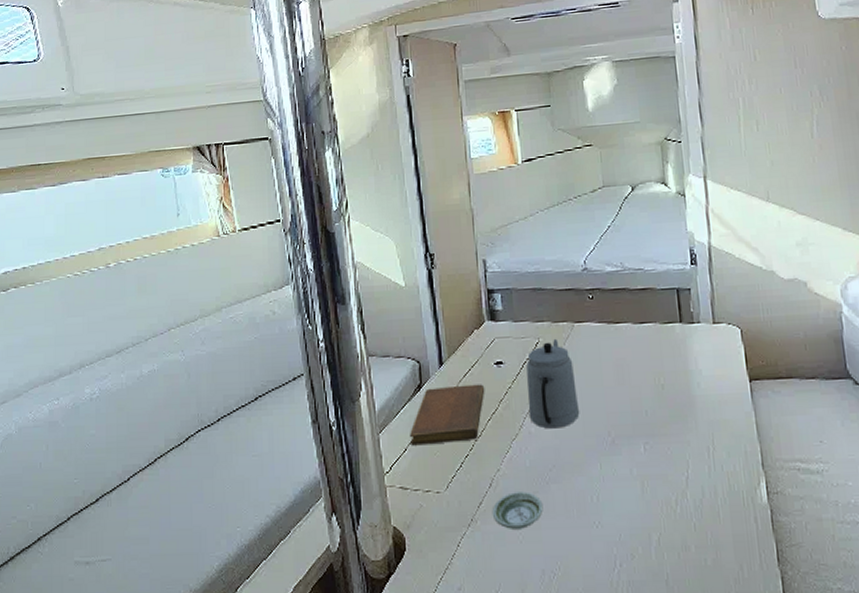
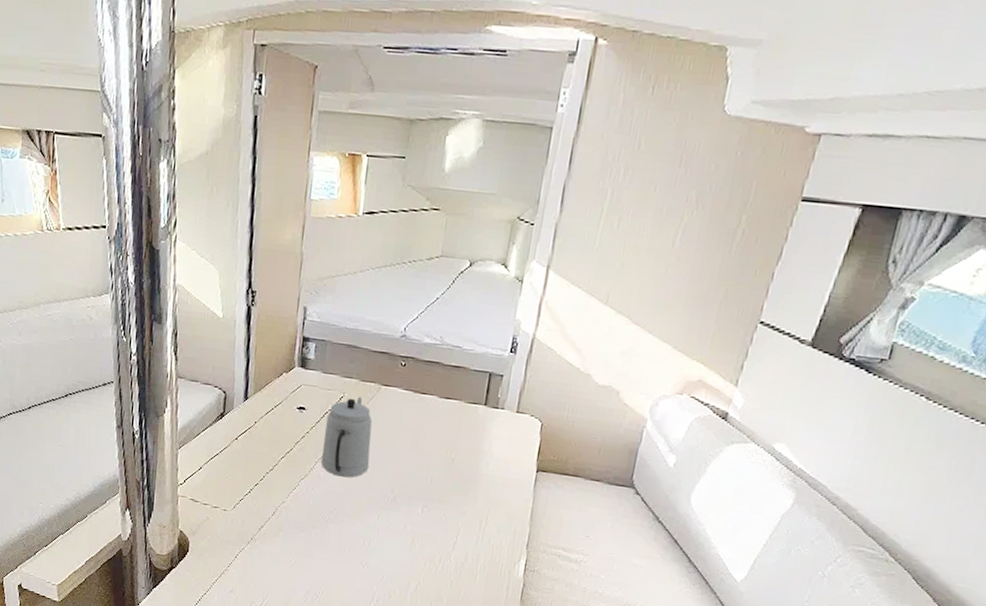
notebook: present [410,384,485,446] -> none [206,418,284,472]
saucer: present [492,492,543,529] -> none [271,523,319,555]

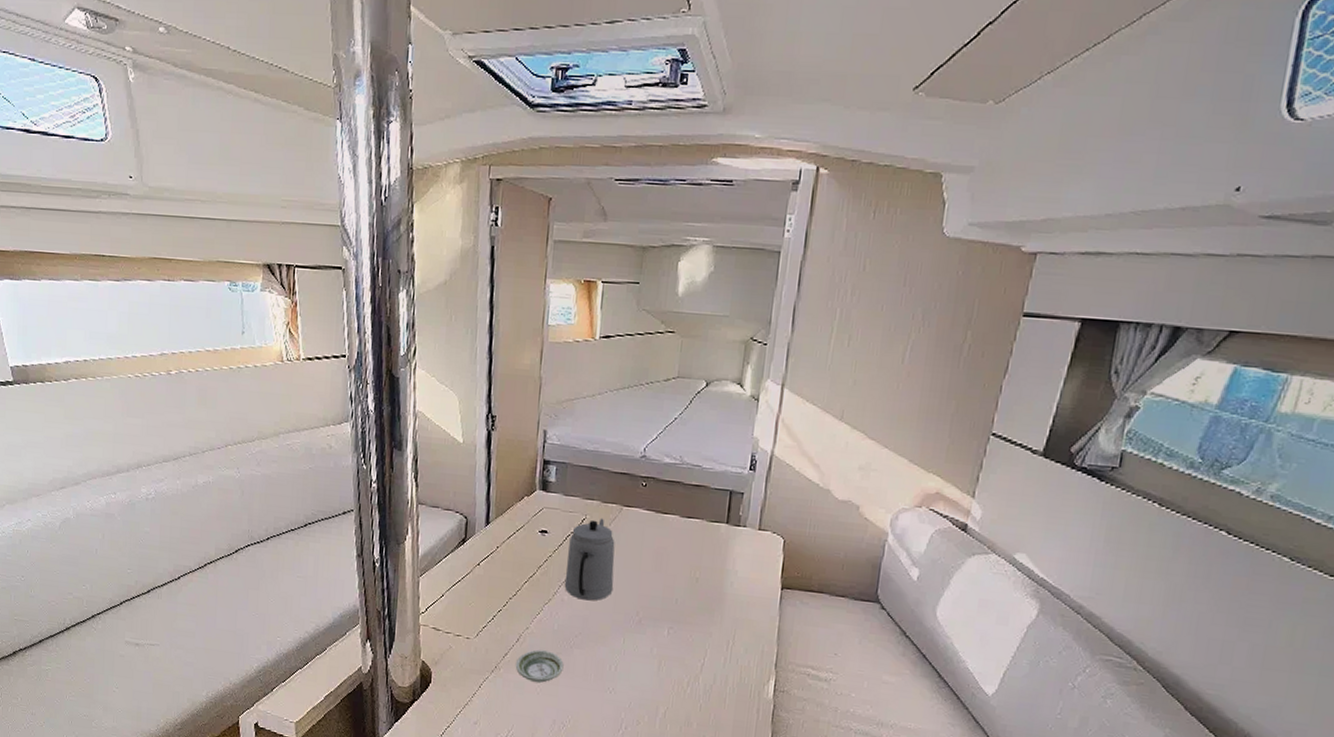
saucer: none [271,523,319,555] -> present [515,649,564,683]

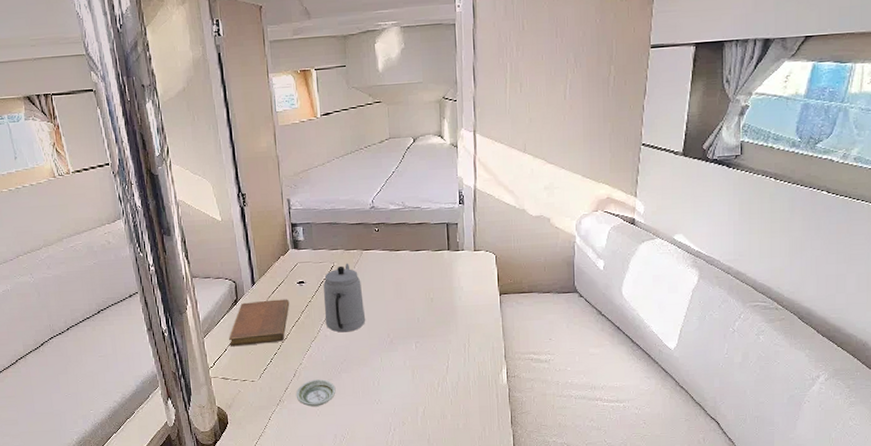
notebook: none [448,543,527,598] -> present [229,299,290,347]

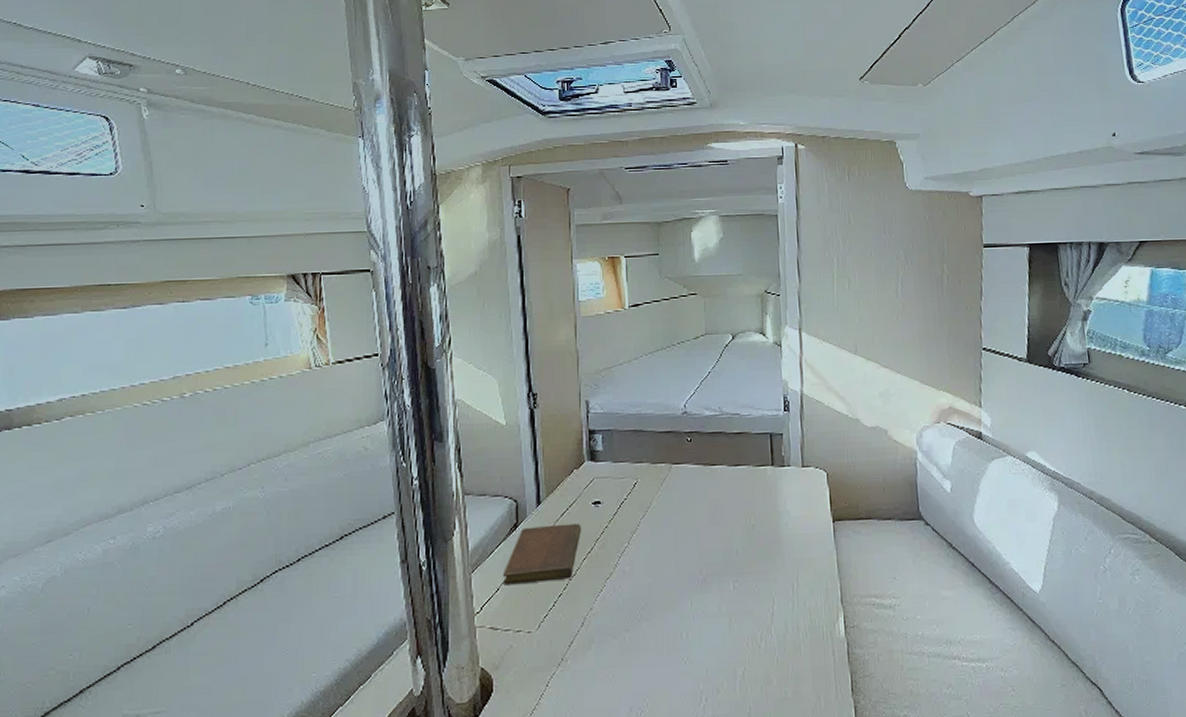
saucer: present [295,379,336,407] -> none [582,630,634,668]
teapot: present [323,263,366,333] -> none [623,479,674,568]

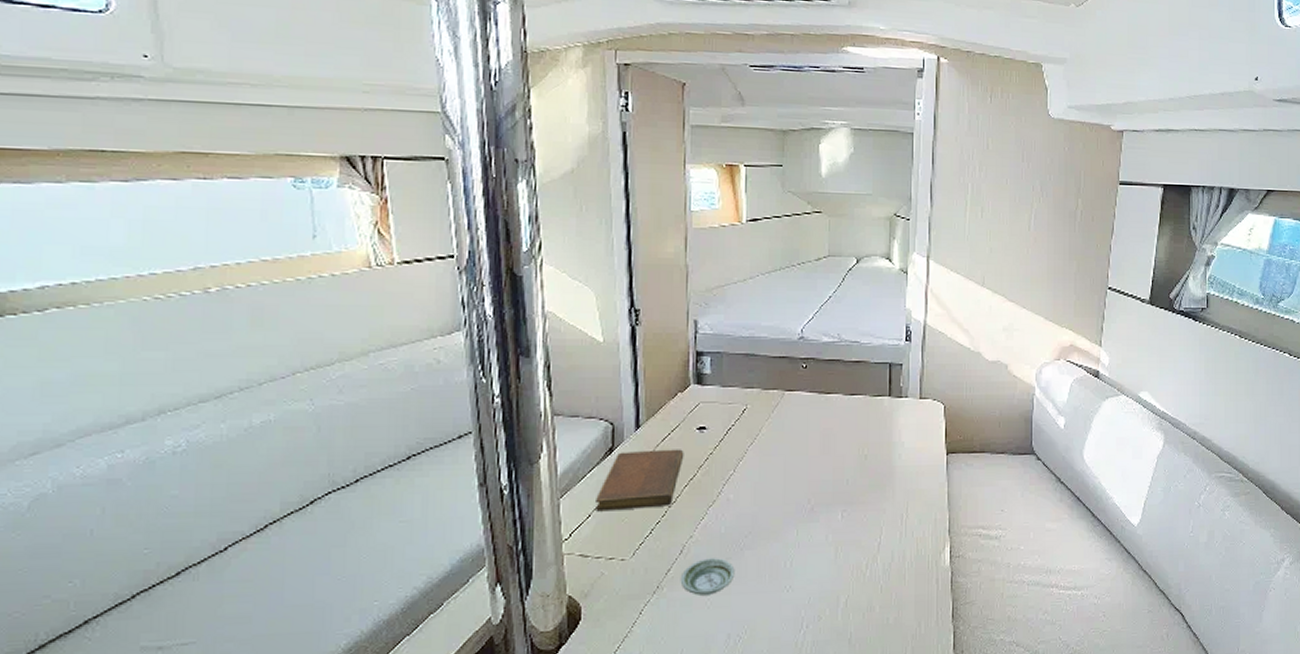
saucer: none [582,630,634,668] -> present [680,558,735,595]

